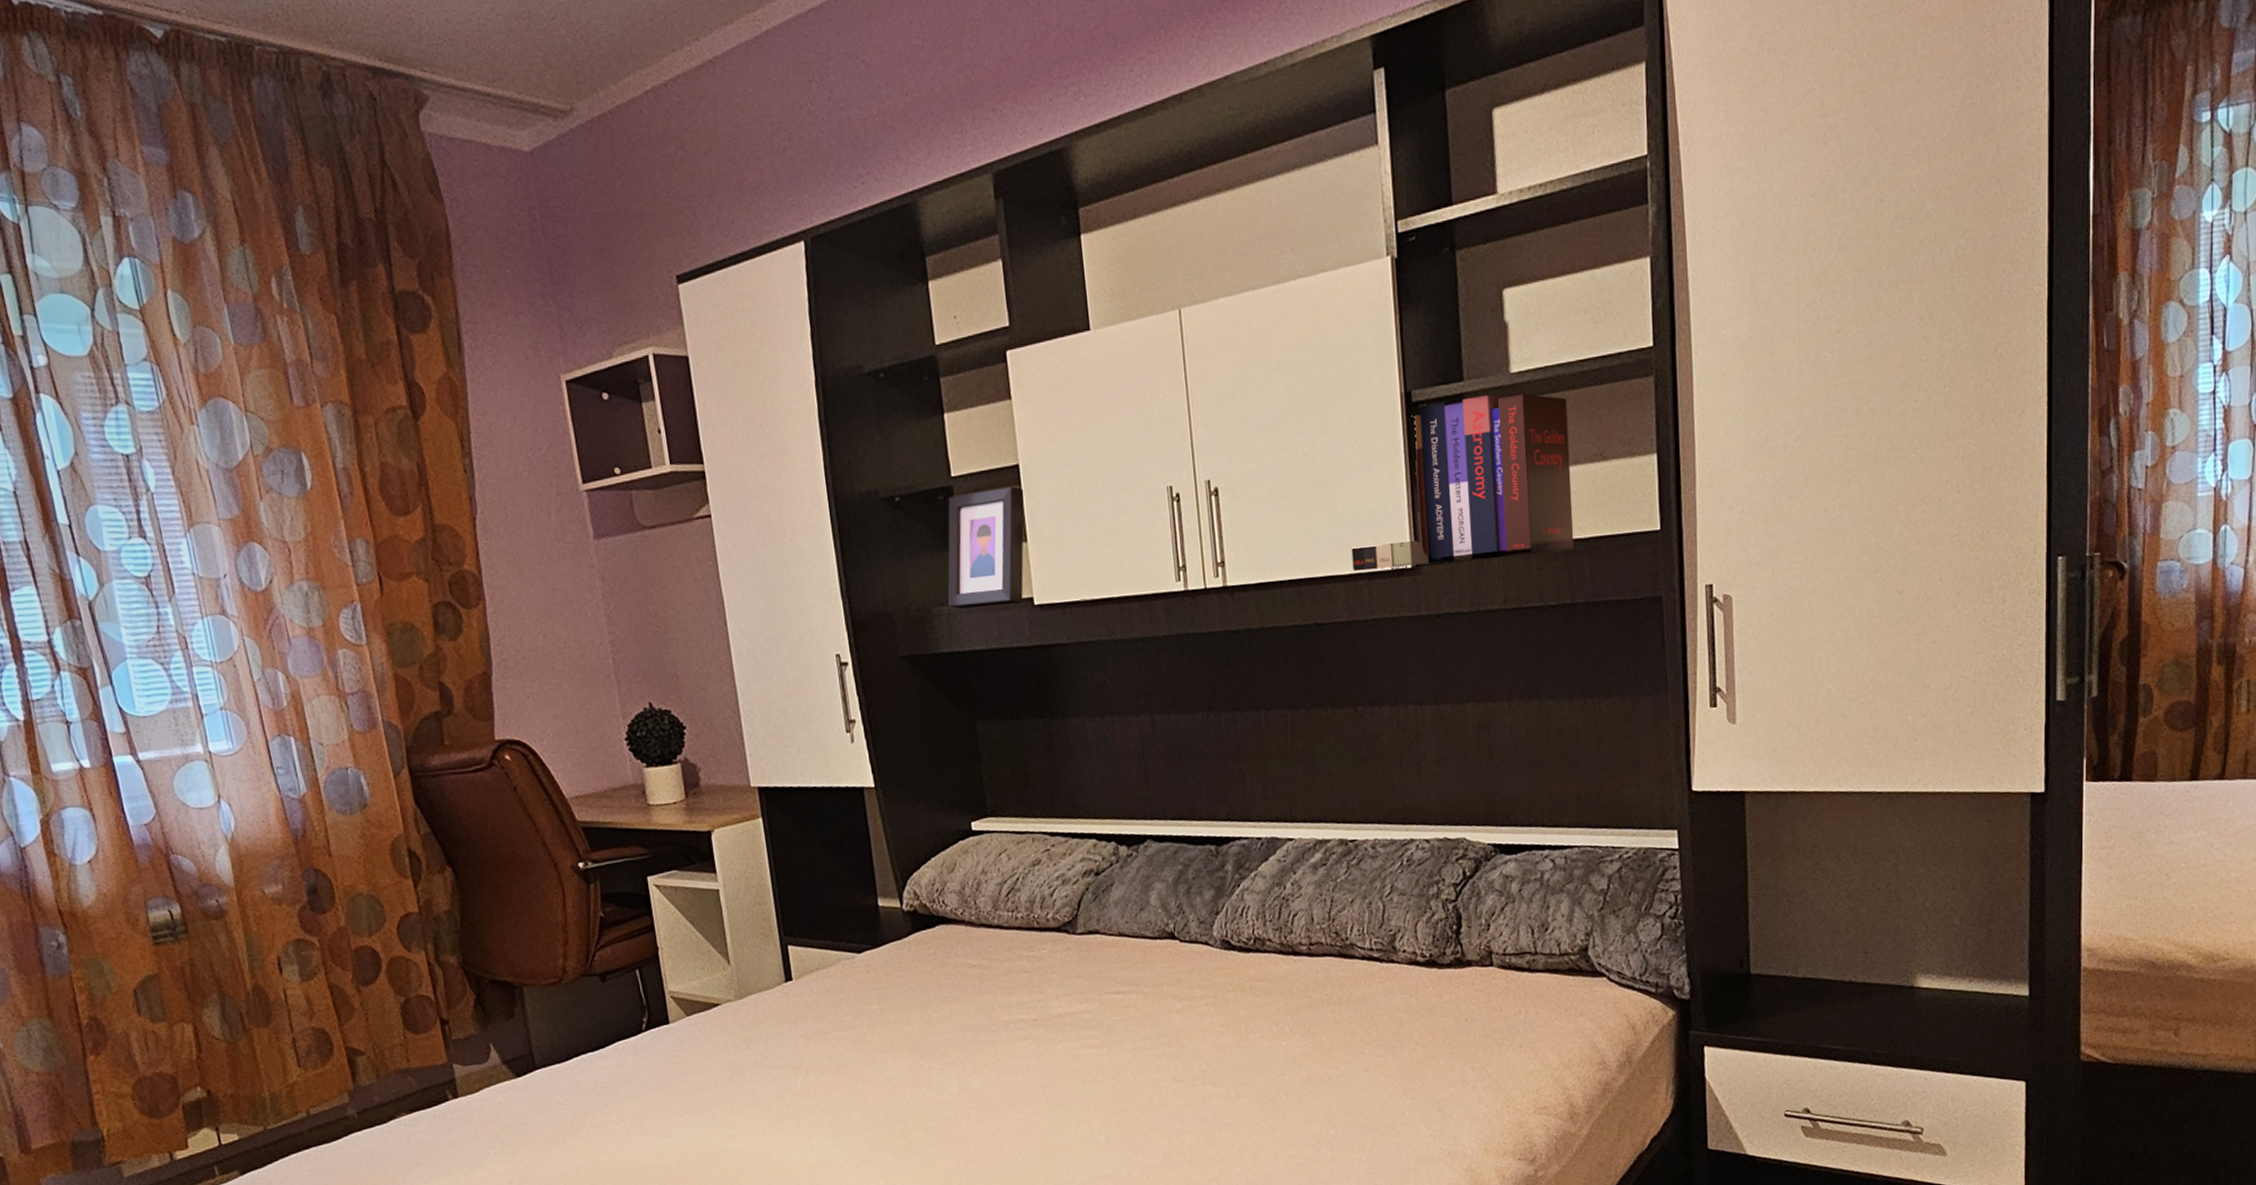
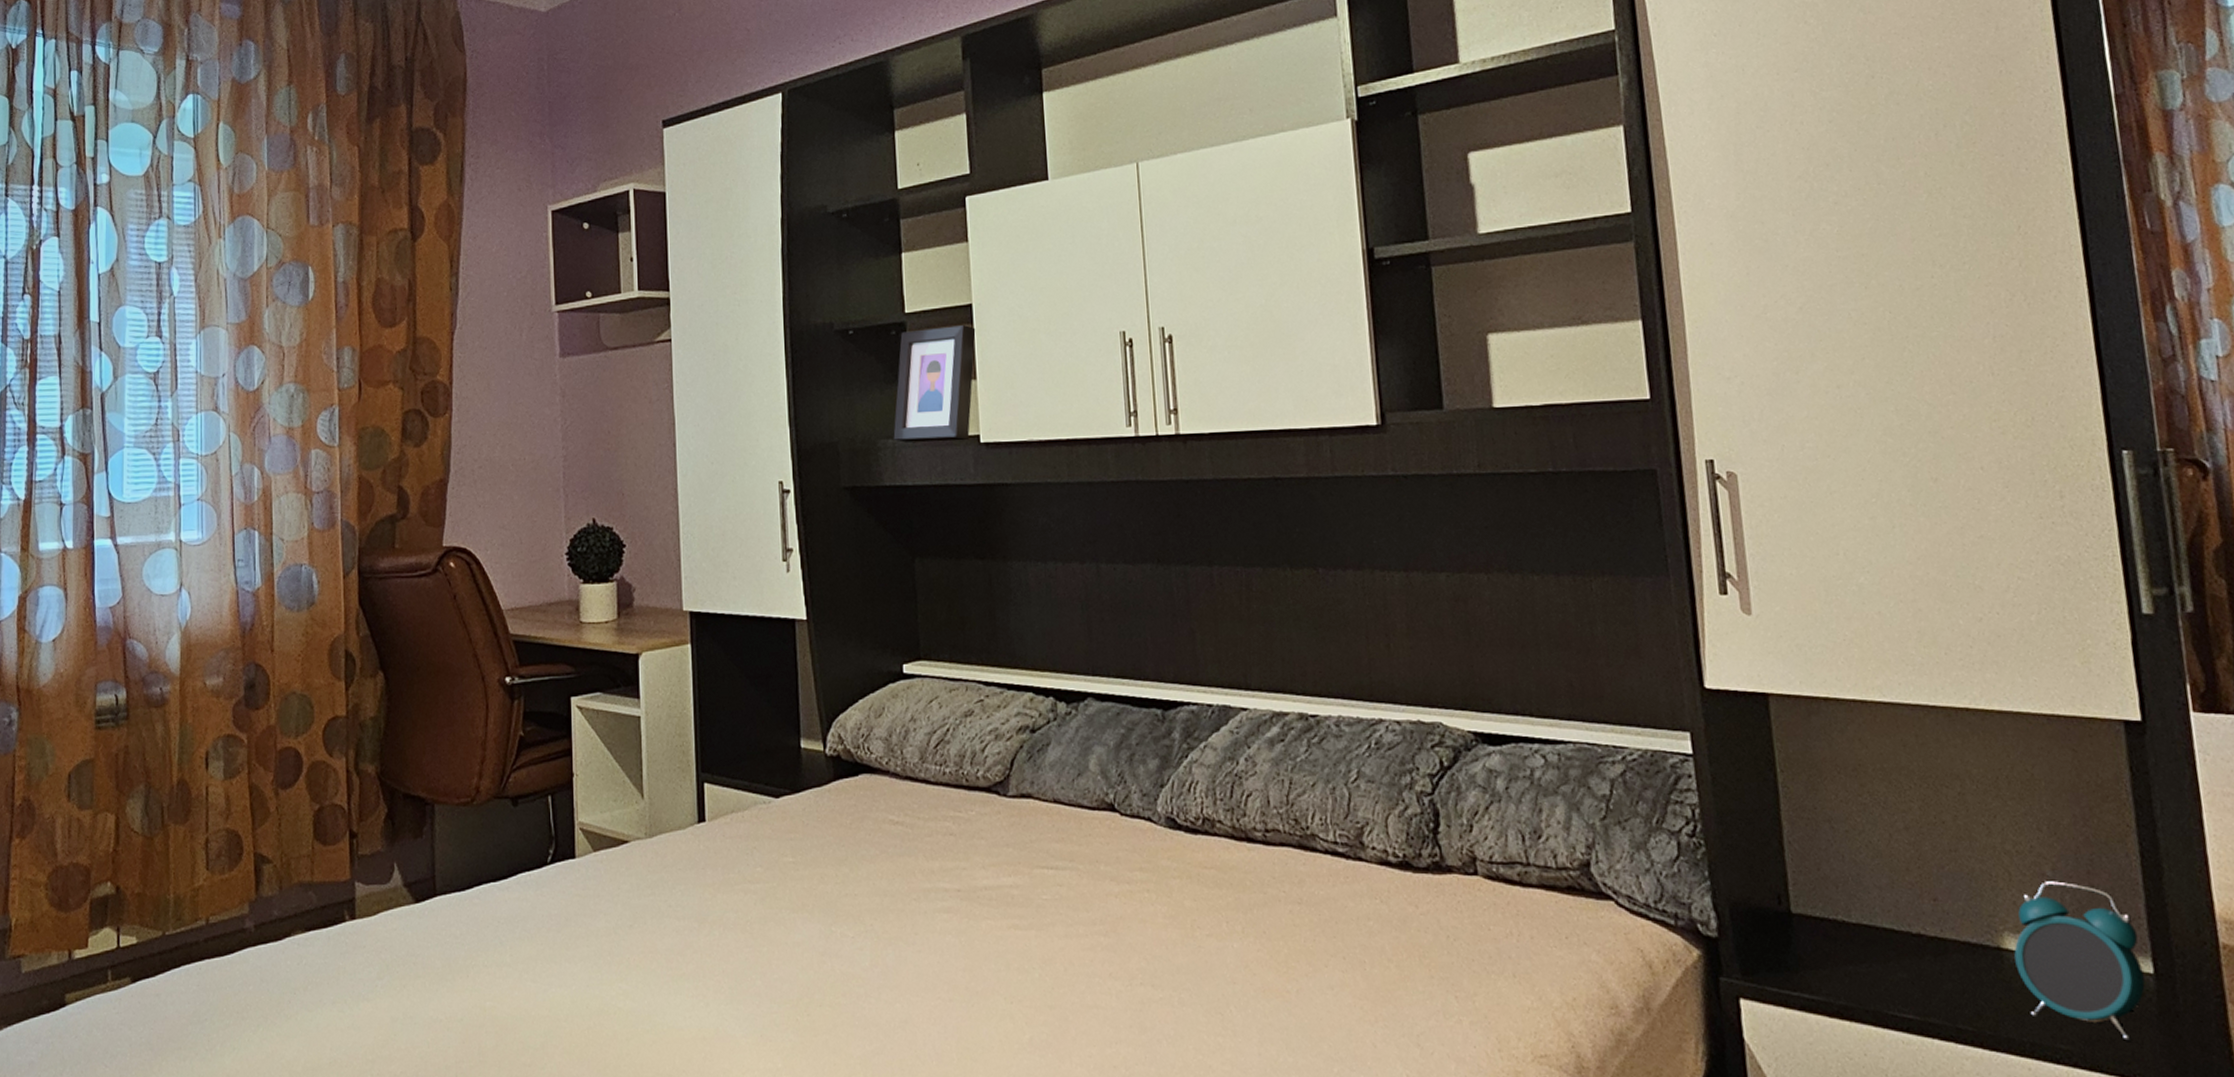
books: present [1351,394,1574,572] -> none [1311,254,1554,426]
alarm clock: none [1924,929,2021,1050] -> present [2014,881,2145,1041]

